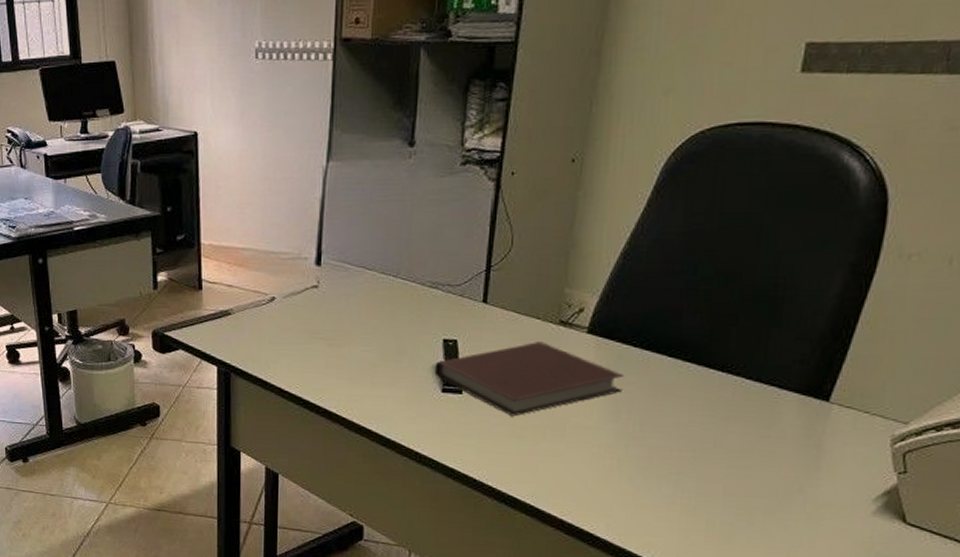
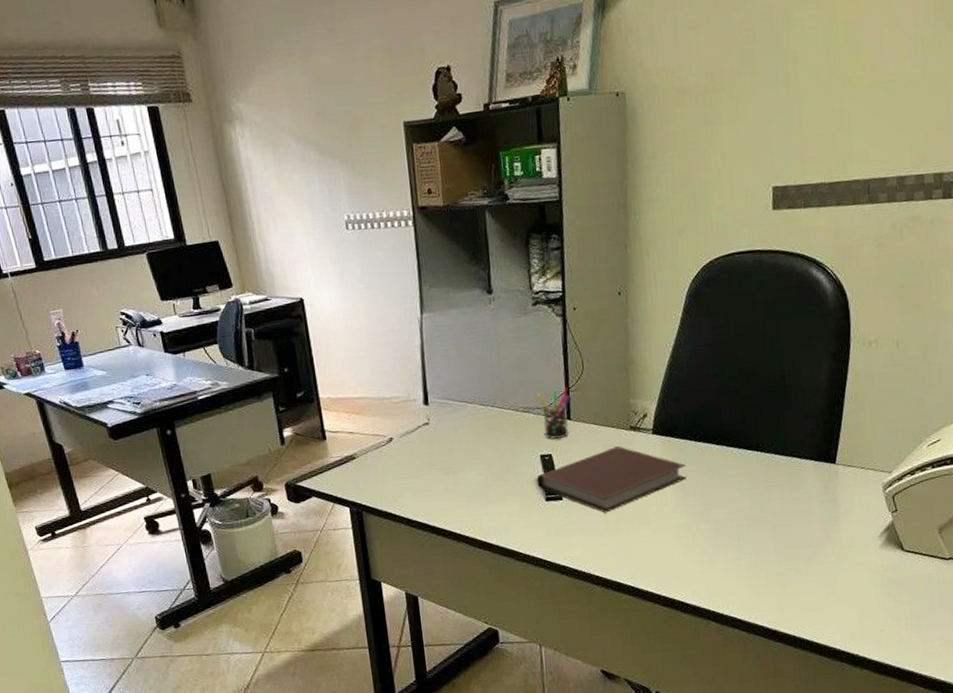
pen holder: none [449,266,492,323] -> present [536,388,571,439]

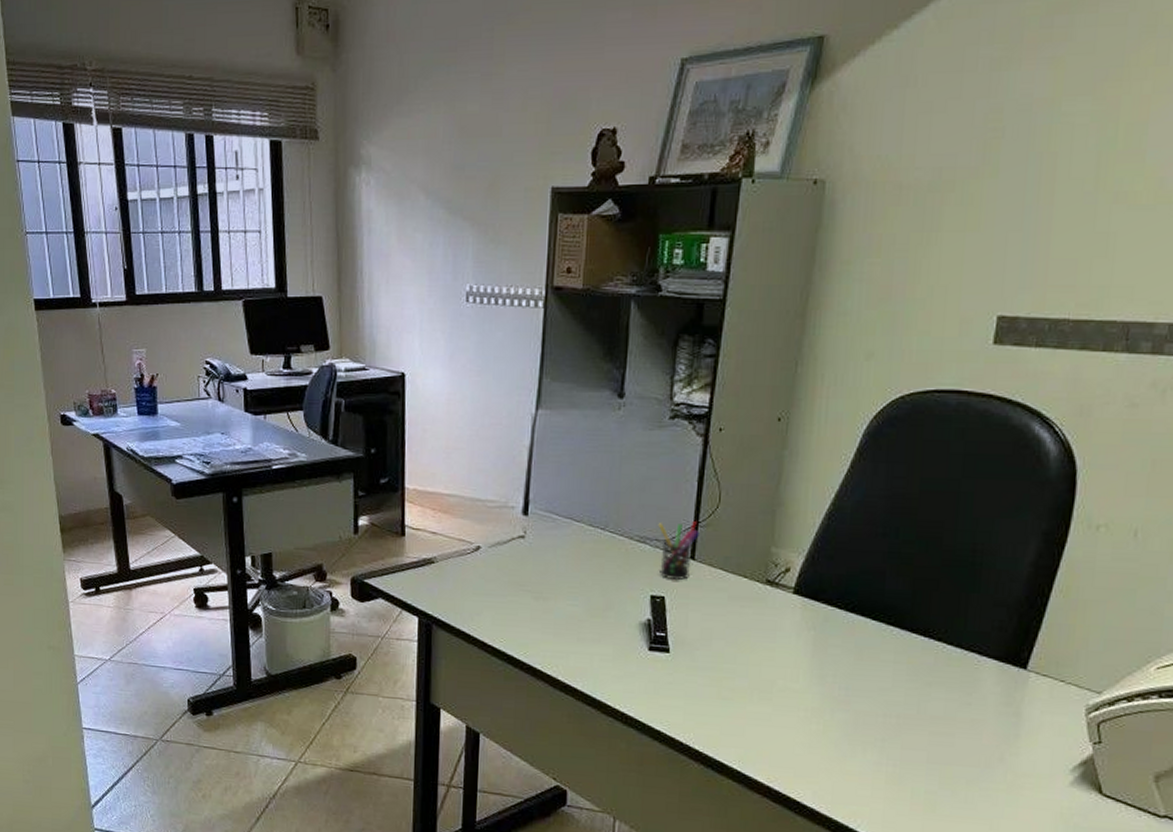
notebook: present [536,446,686,513] -> none [641,601,830,678]

